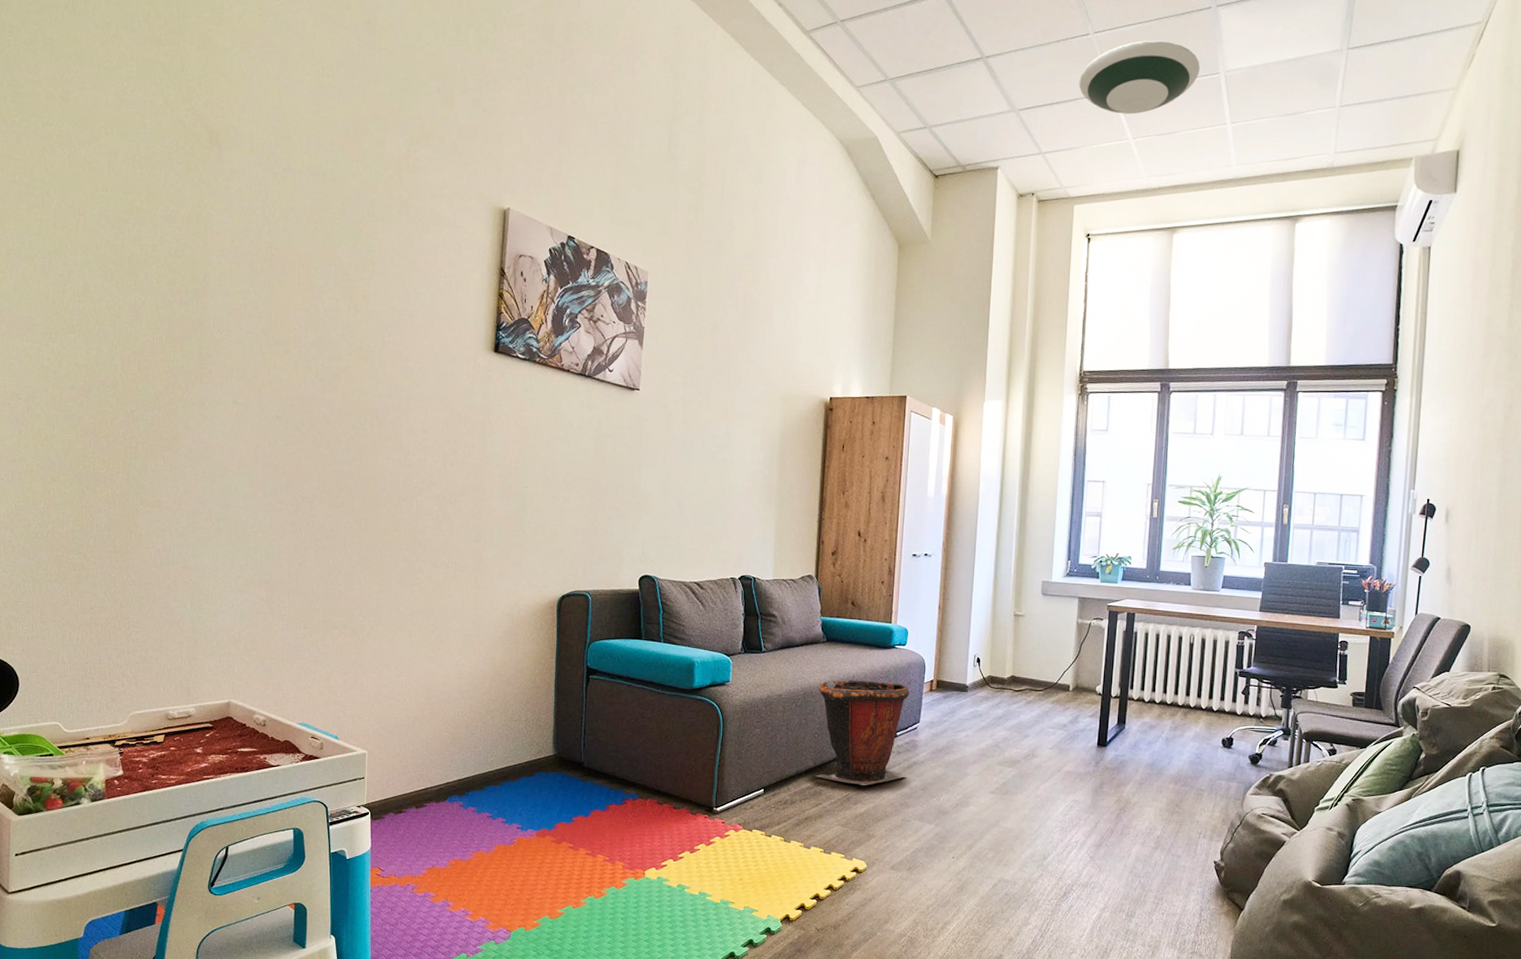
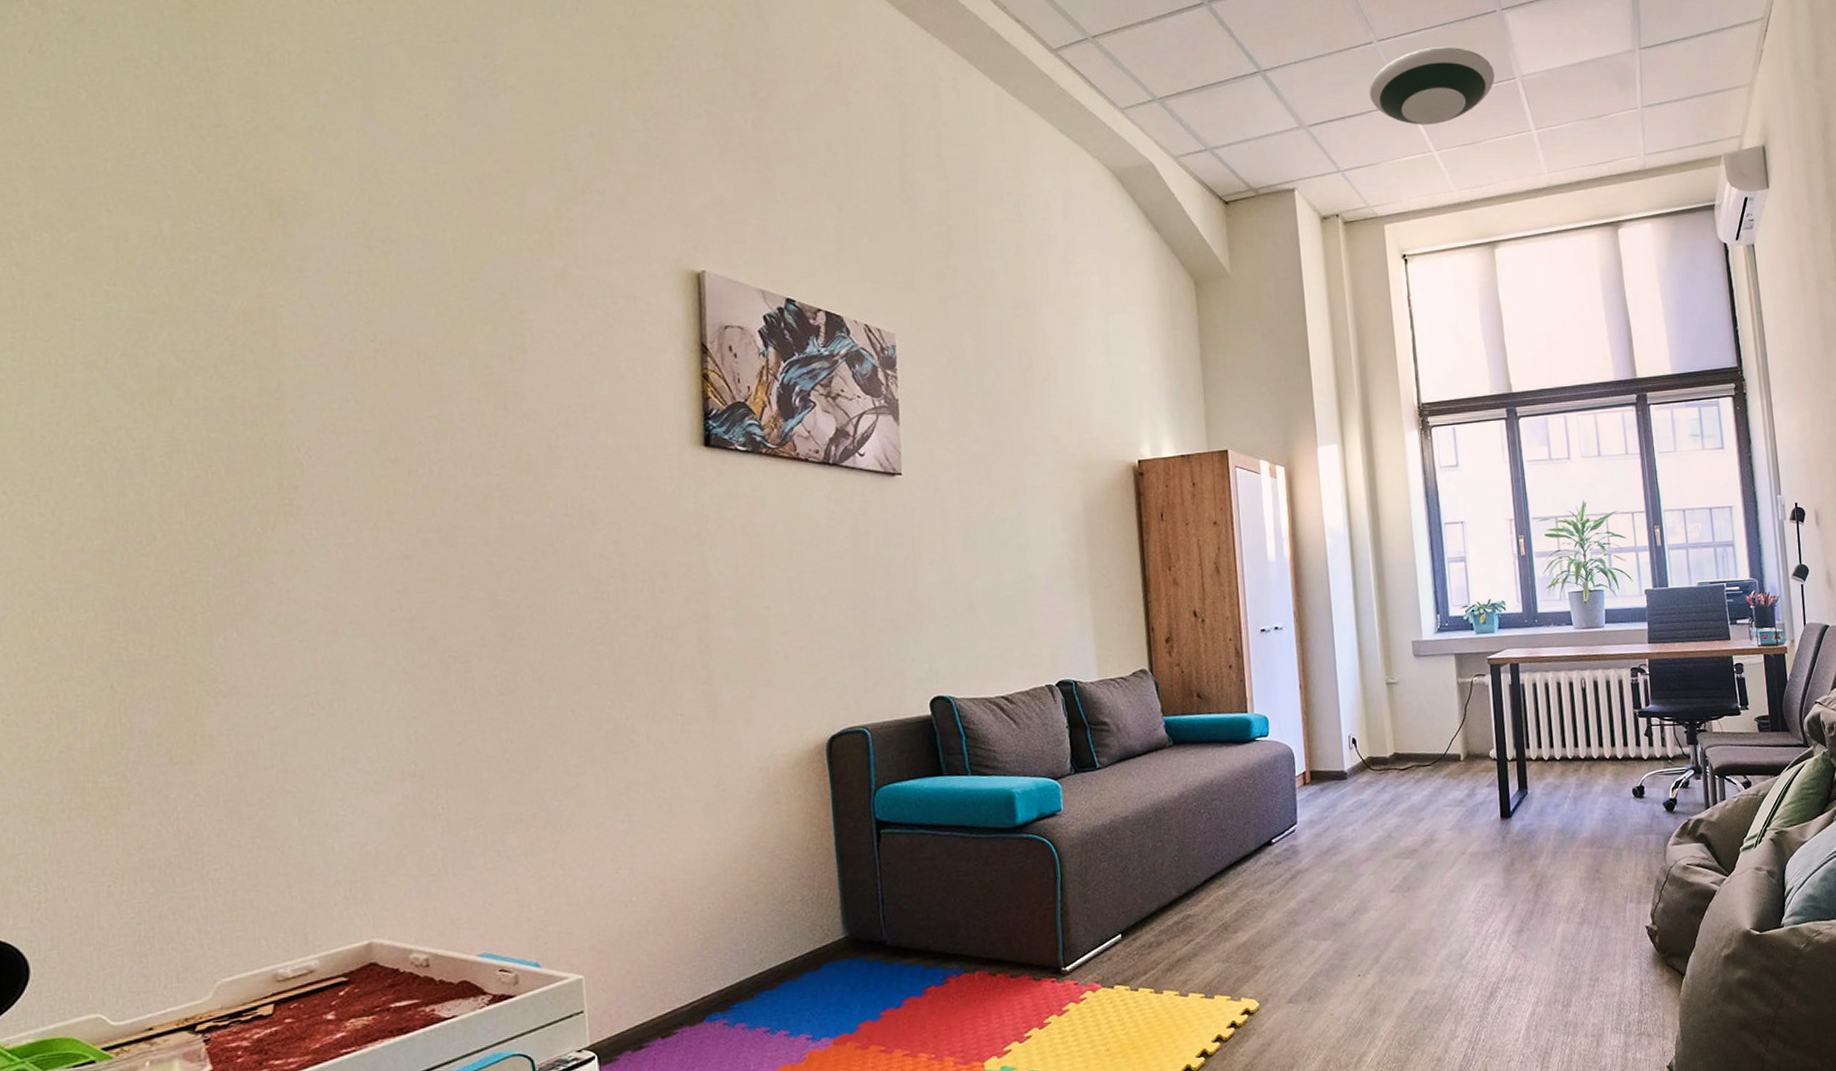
waste bin: present [815,679,911,785] -> none [1171,776,1292,910]

